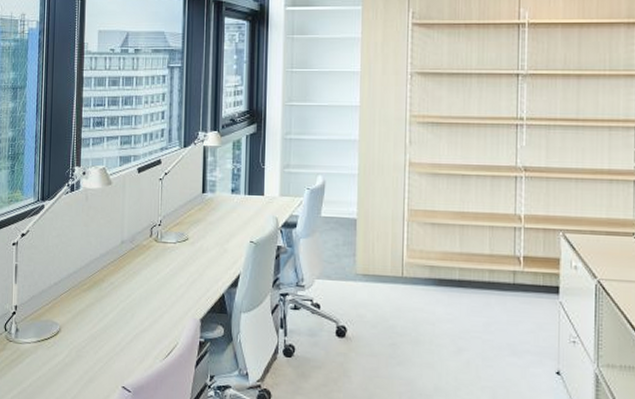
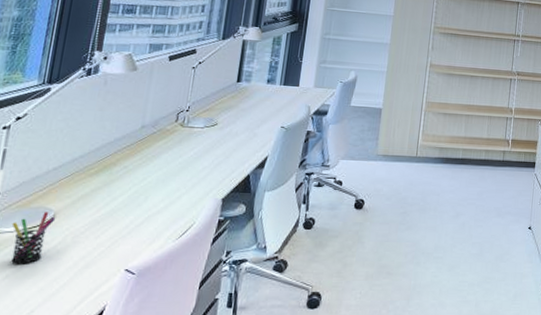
pen holder: none [29,325,61,374] -> present [11,212,56,264]

